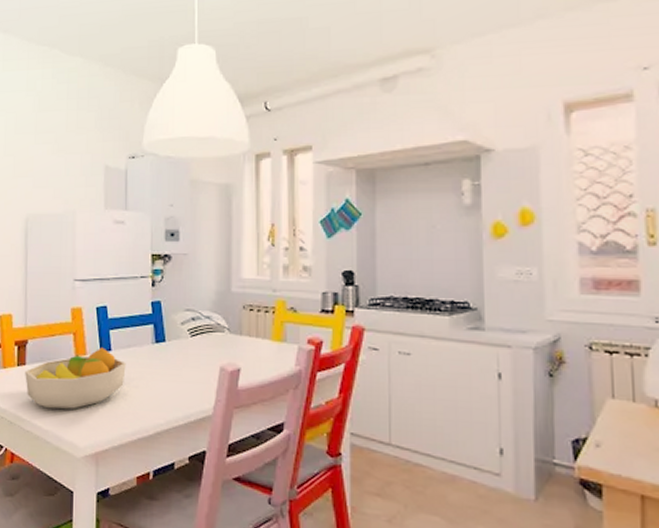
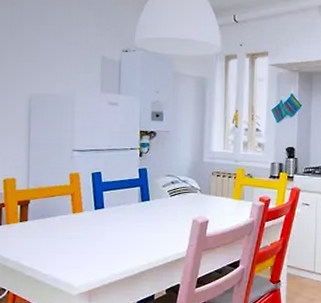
fruit bowl: present [25,347,126,410] -> none [27,205,116,257]

